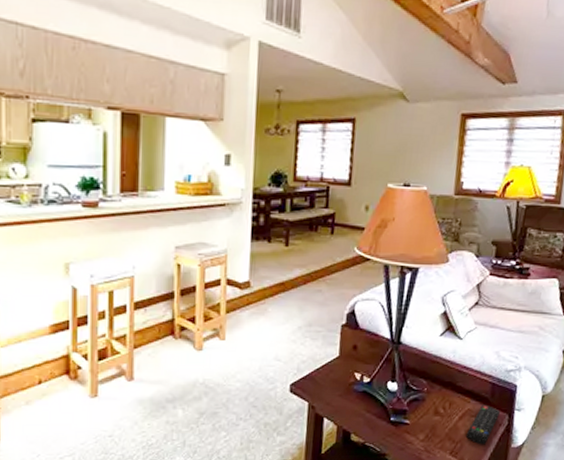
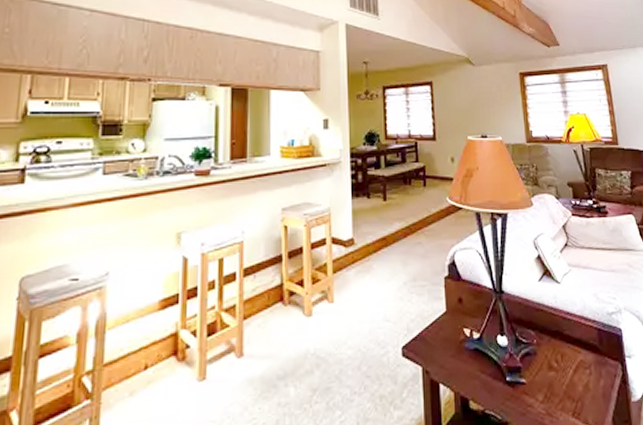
remote control: present [465,404,500,445] -> none [584,353,612,402]

